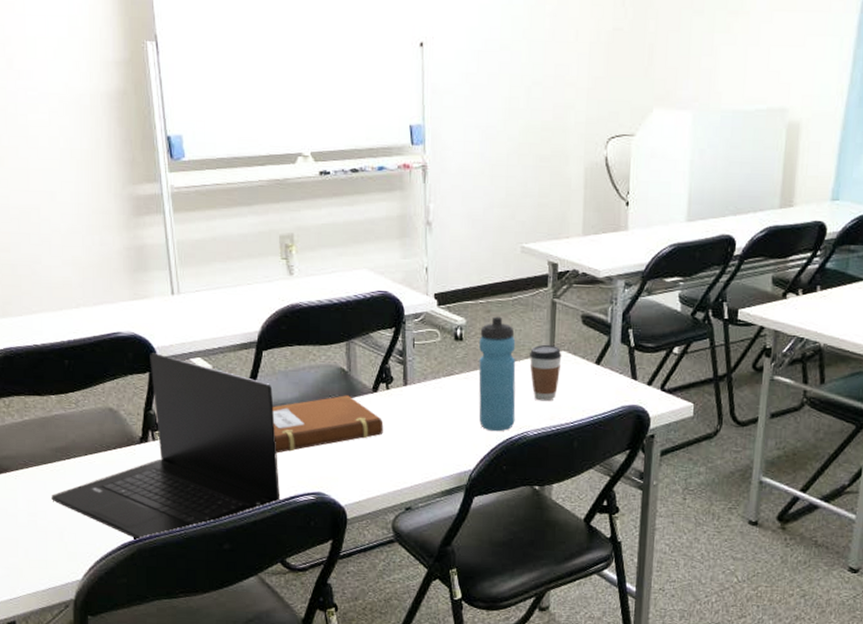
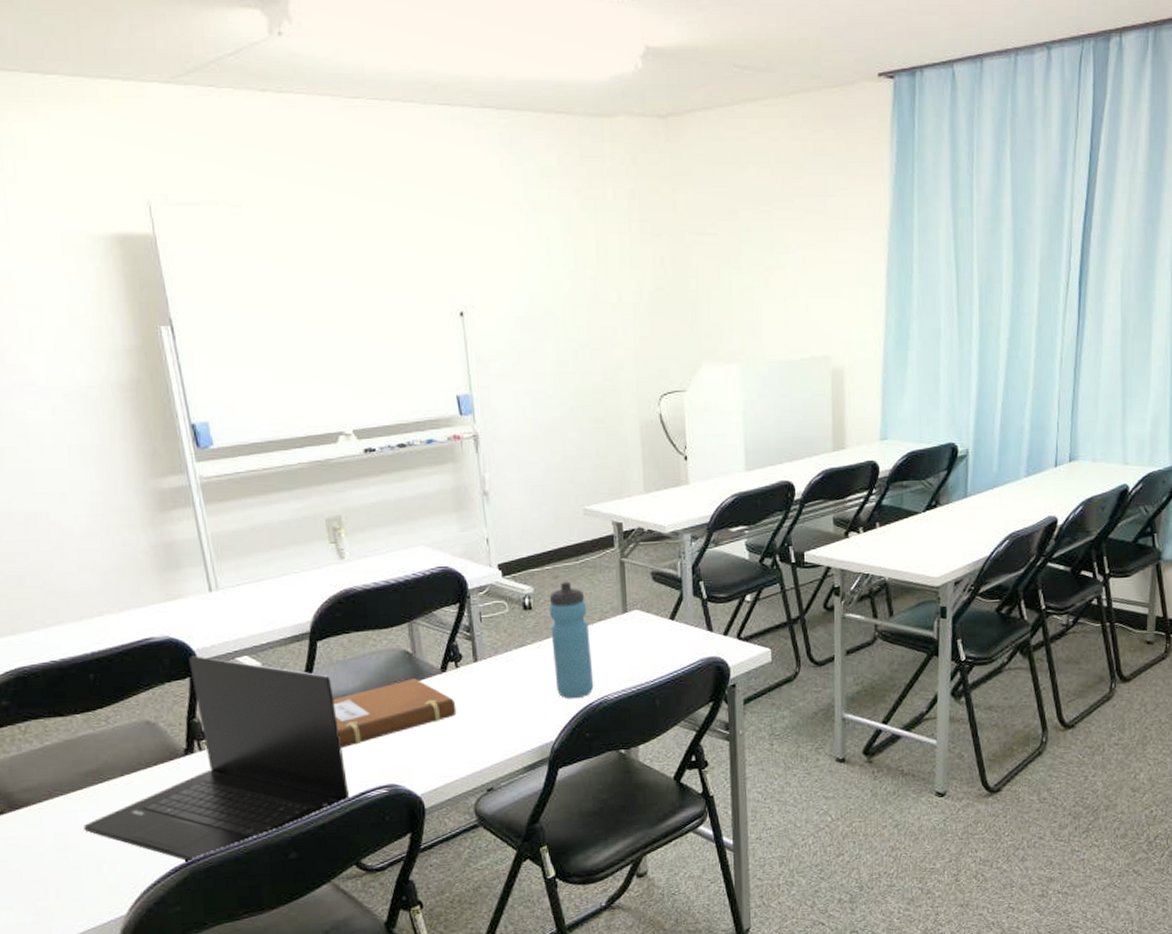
coffee cup: present [529,344,562,402] -> none [601,604,636,663]

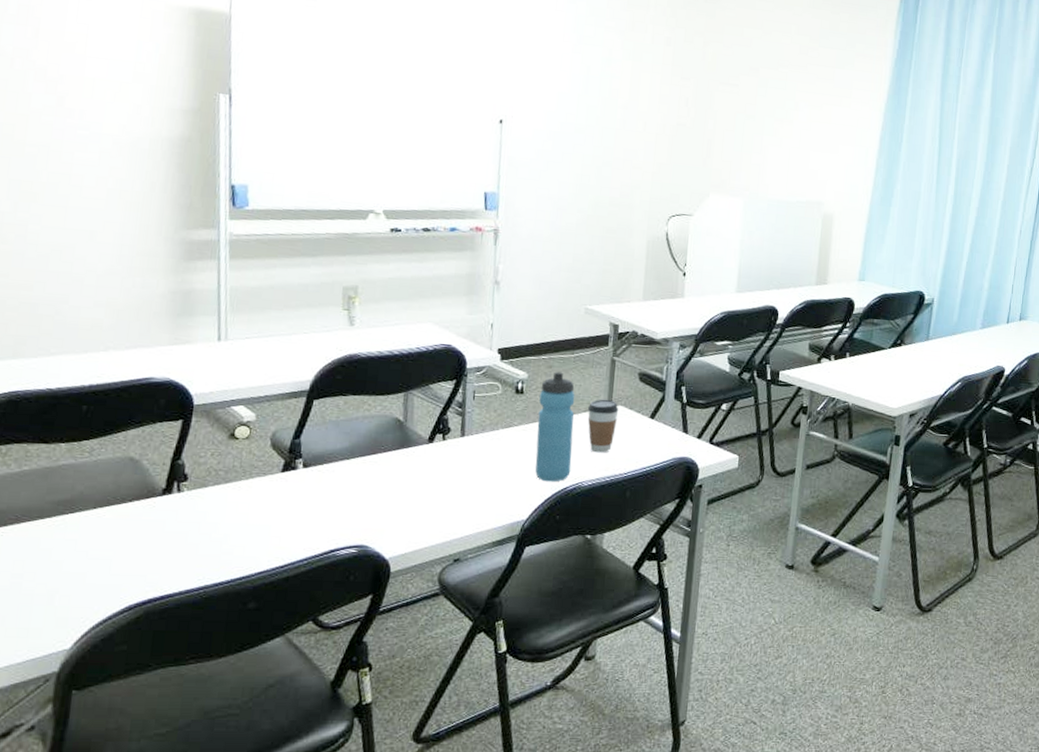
laptop: present [84,656,350,863] -> none [44,400,321,602]
notebook: present [333,678,457,749] -> none [317,445,437,505]
coffee cup: none [601,604,636,663] -> present [587,399,619,453]

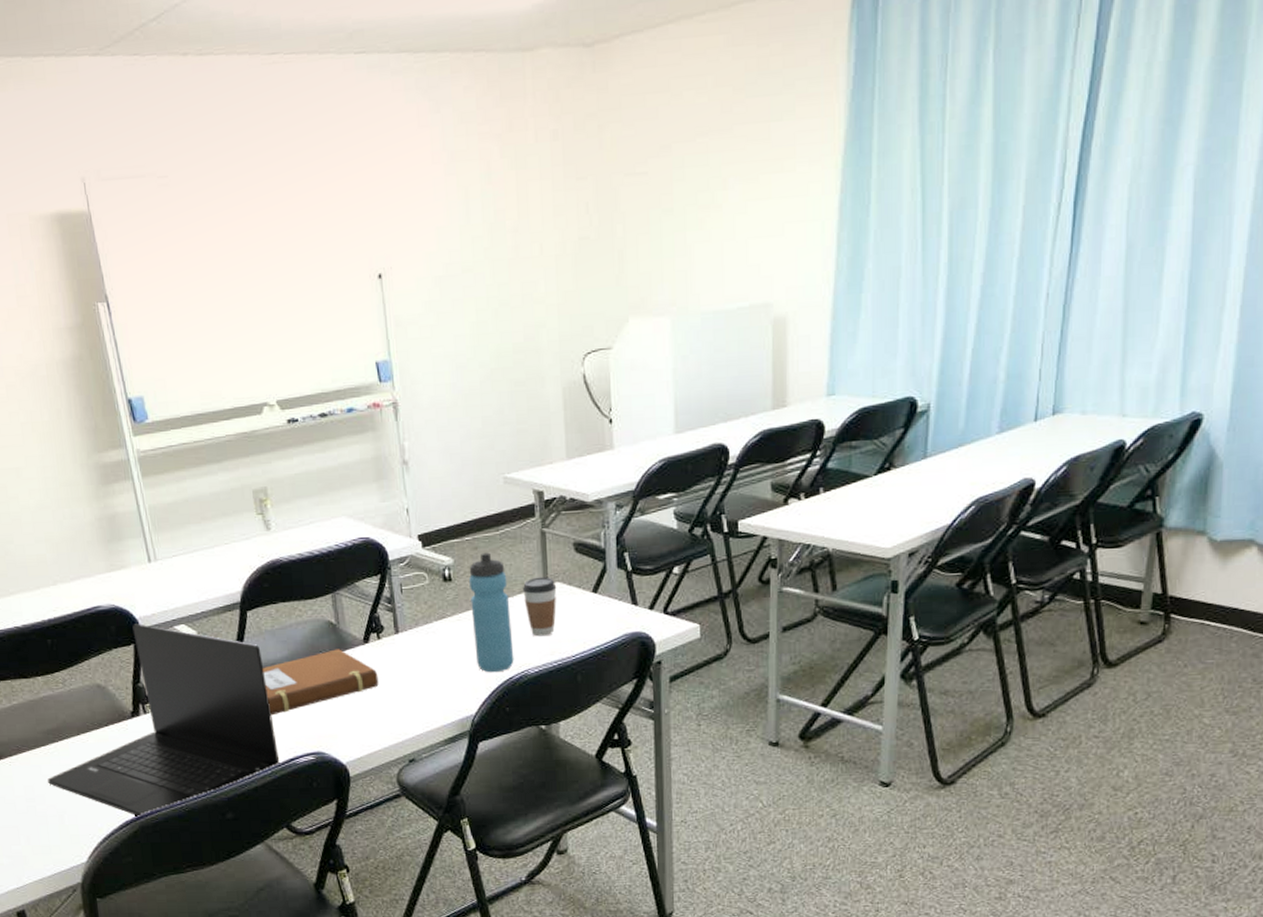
laptop: none [44,400,321,602] -> present [48,624,280,818]
notebook: none [317,445,437,505] -> present [263,649,379,716]

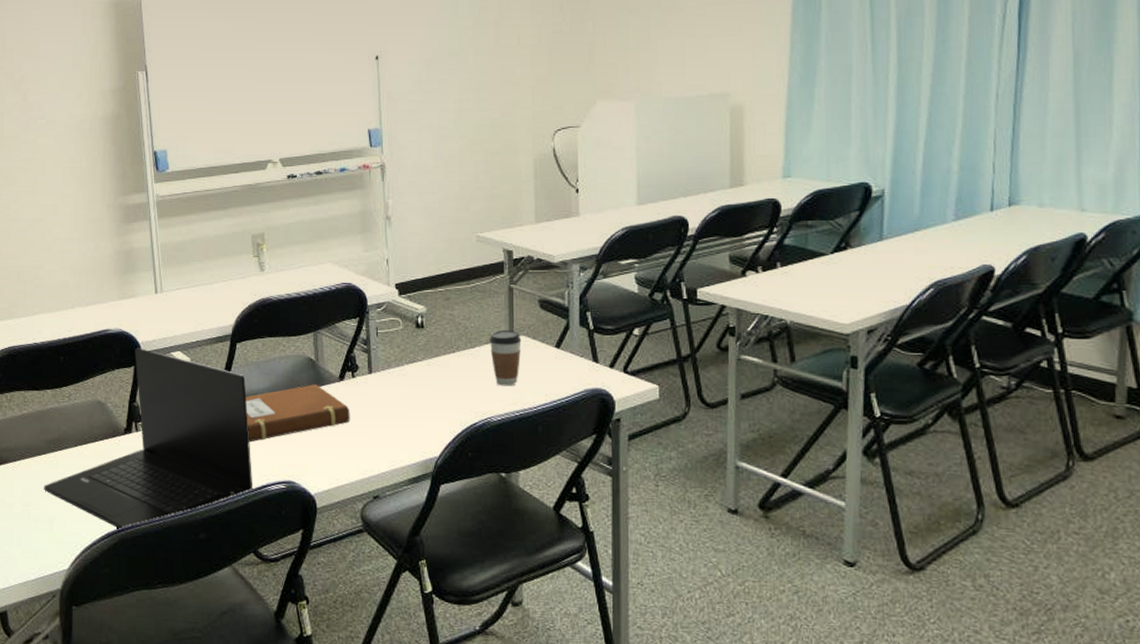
water bottle: present [469,552,514,673] -> none [440,303,478,418]

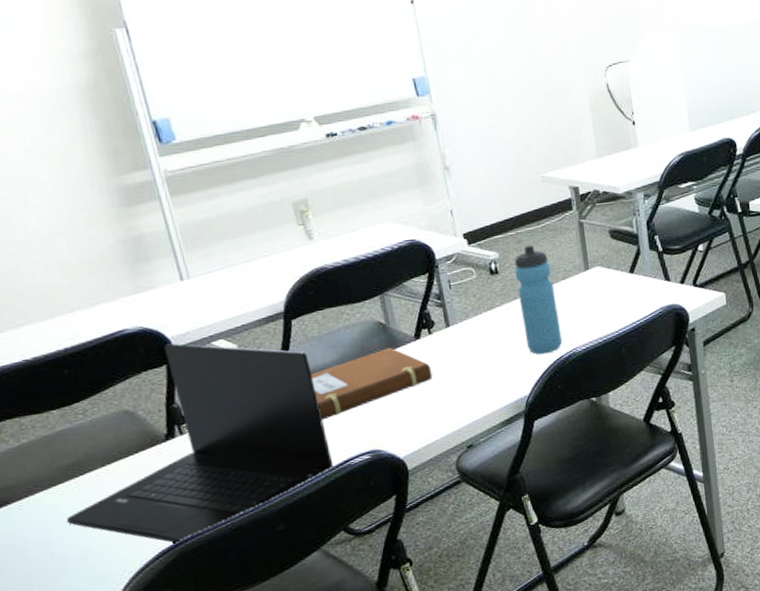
water bottle: none [440,303,478,418] -> present [514,244,563,355]
coffee cup: present [489,329,522,386] -> none [565,262,598,317]

